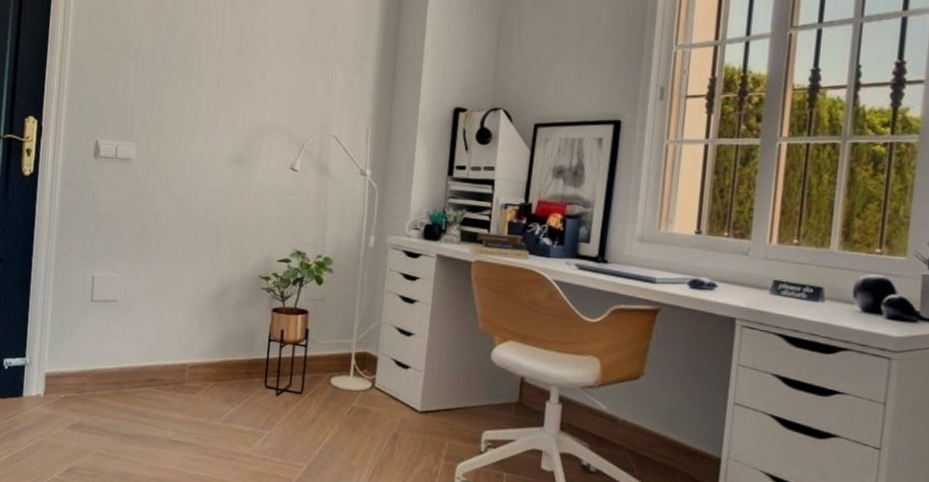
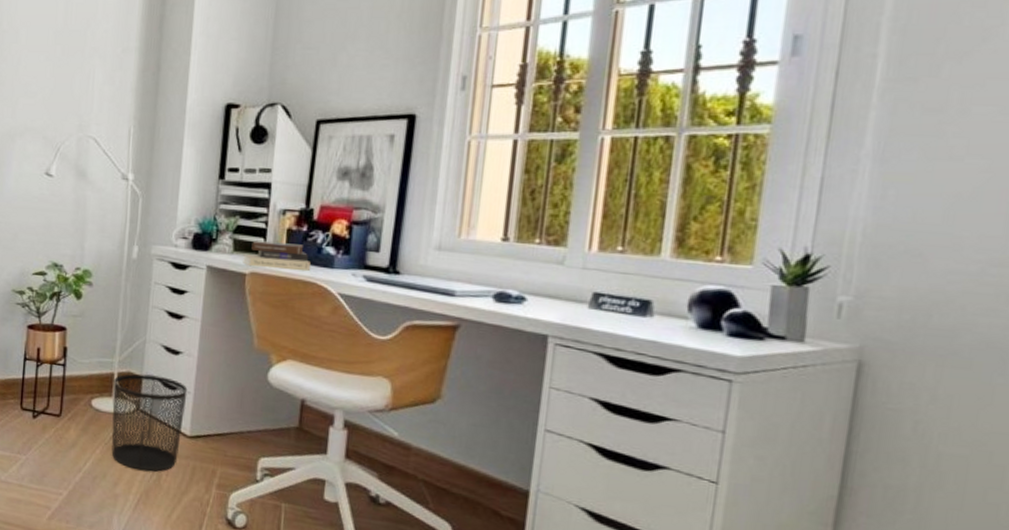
waste bin: none [349,353,419,445] -> present [111,373,188,472]

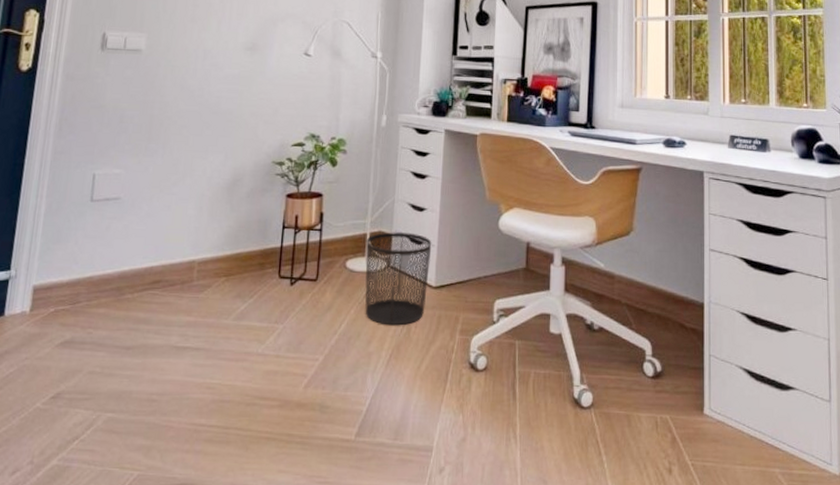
books: present [243,240,310,271] -> none [474,106,528,130]

